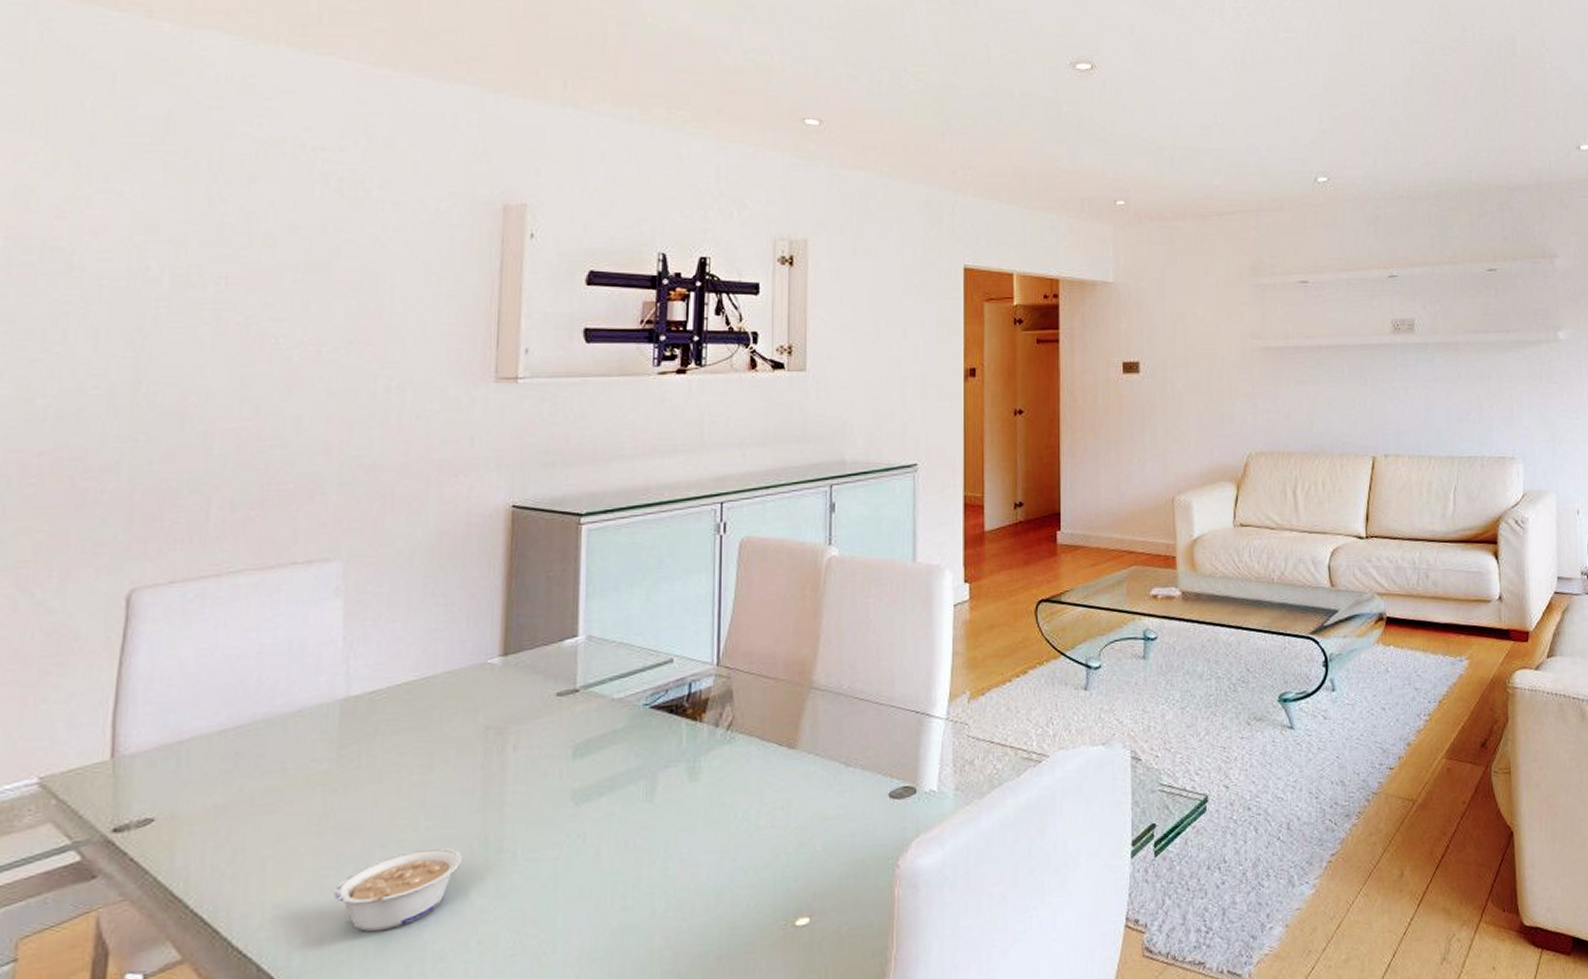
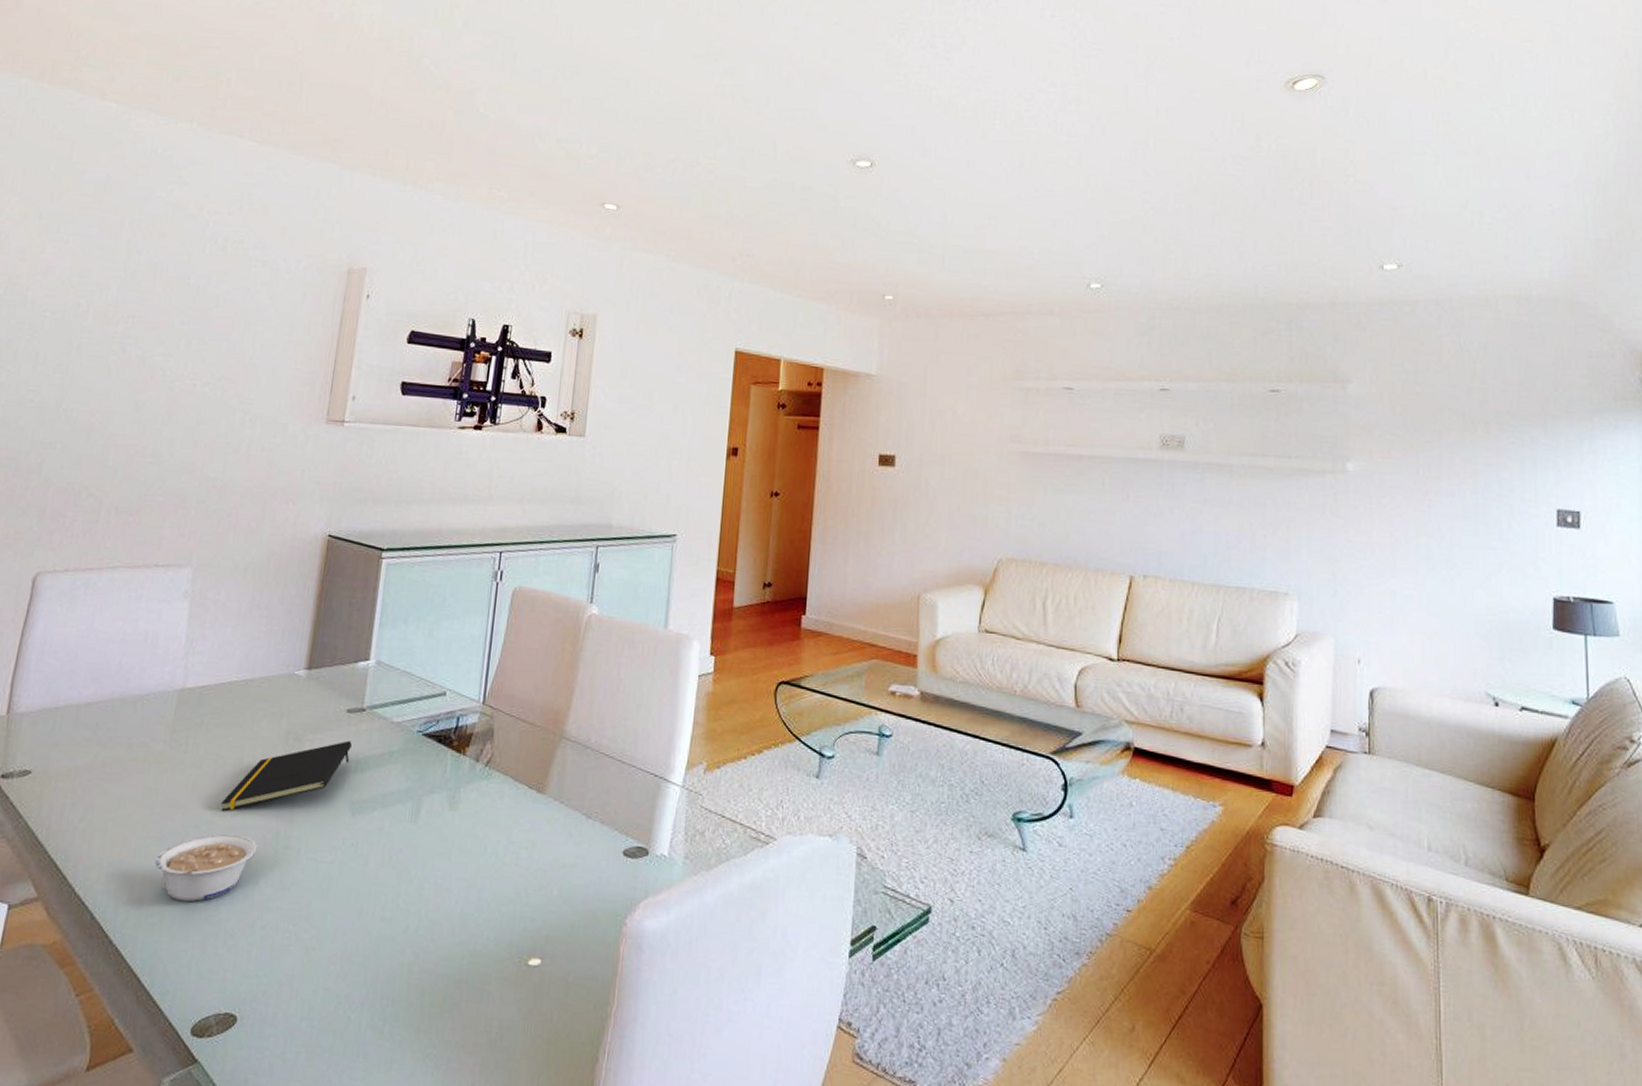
notepad: none [410,726,566,826] -> present [220,740,352,812]

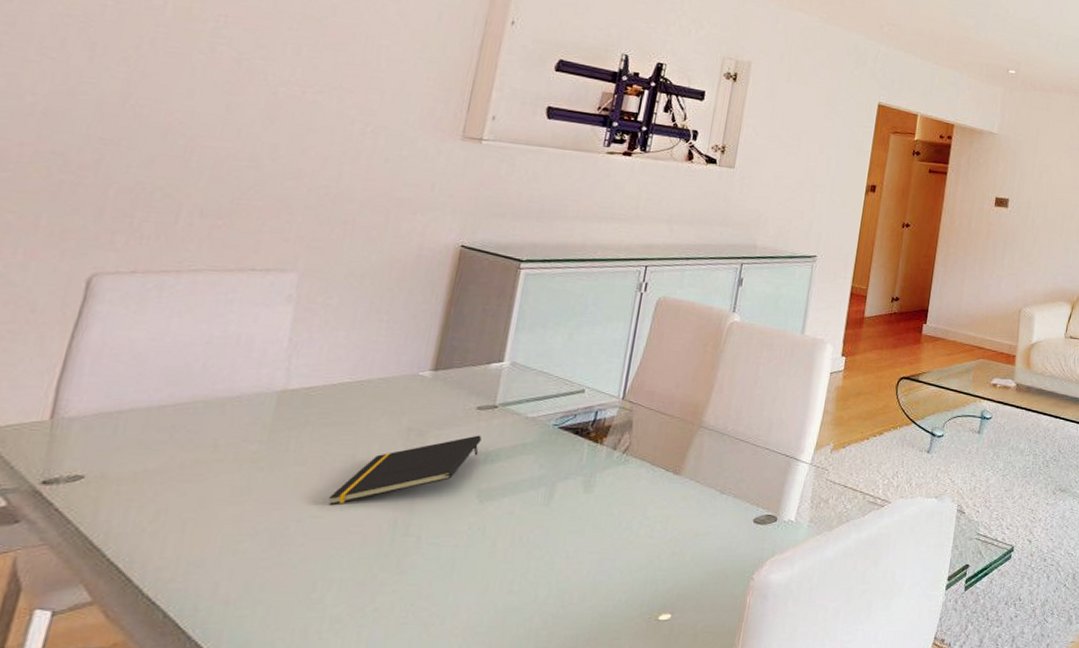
legume: present [155,833,258,902] -> none [246,526,372,593]

